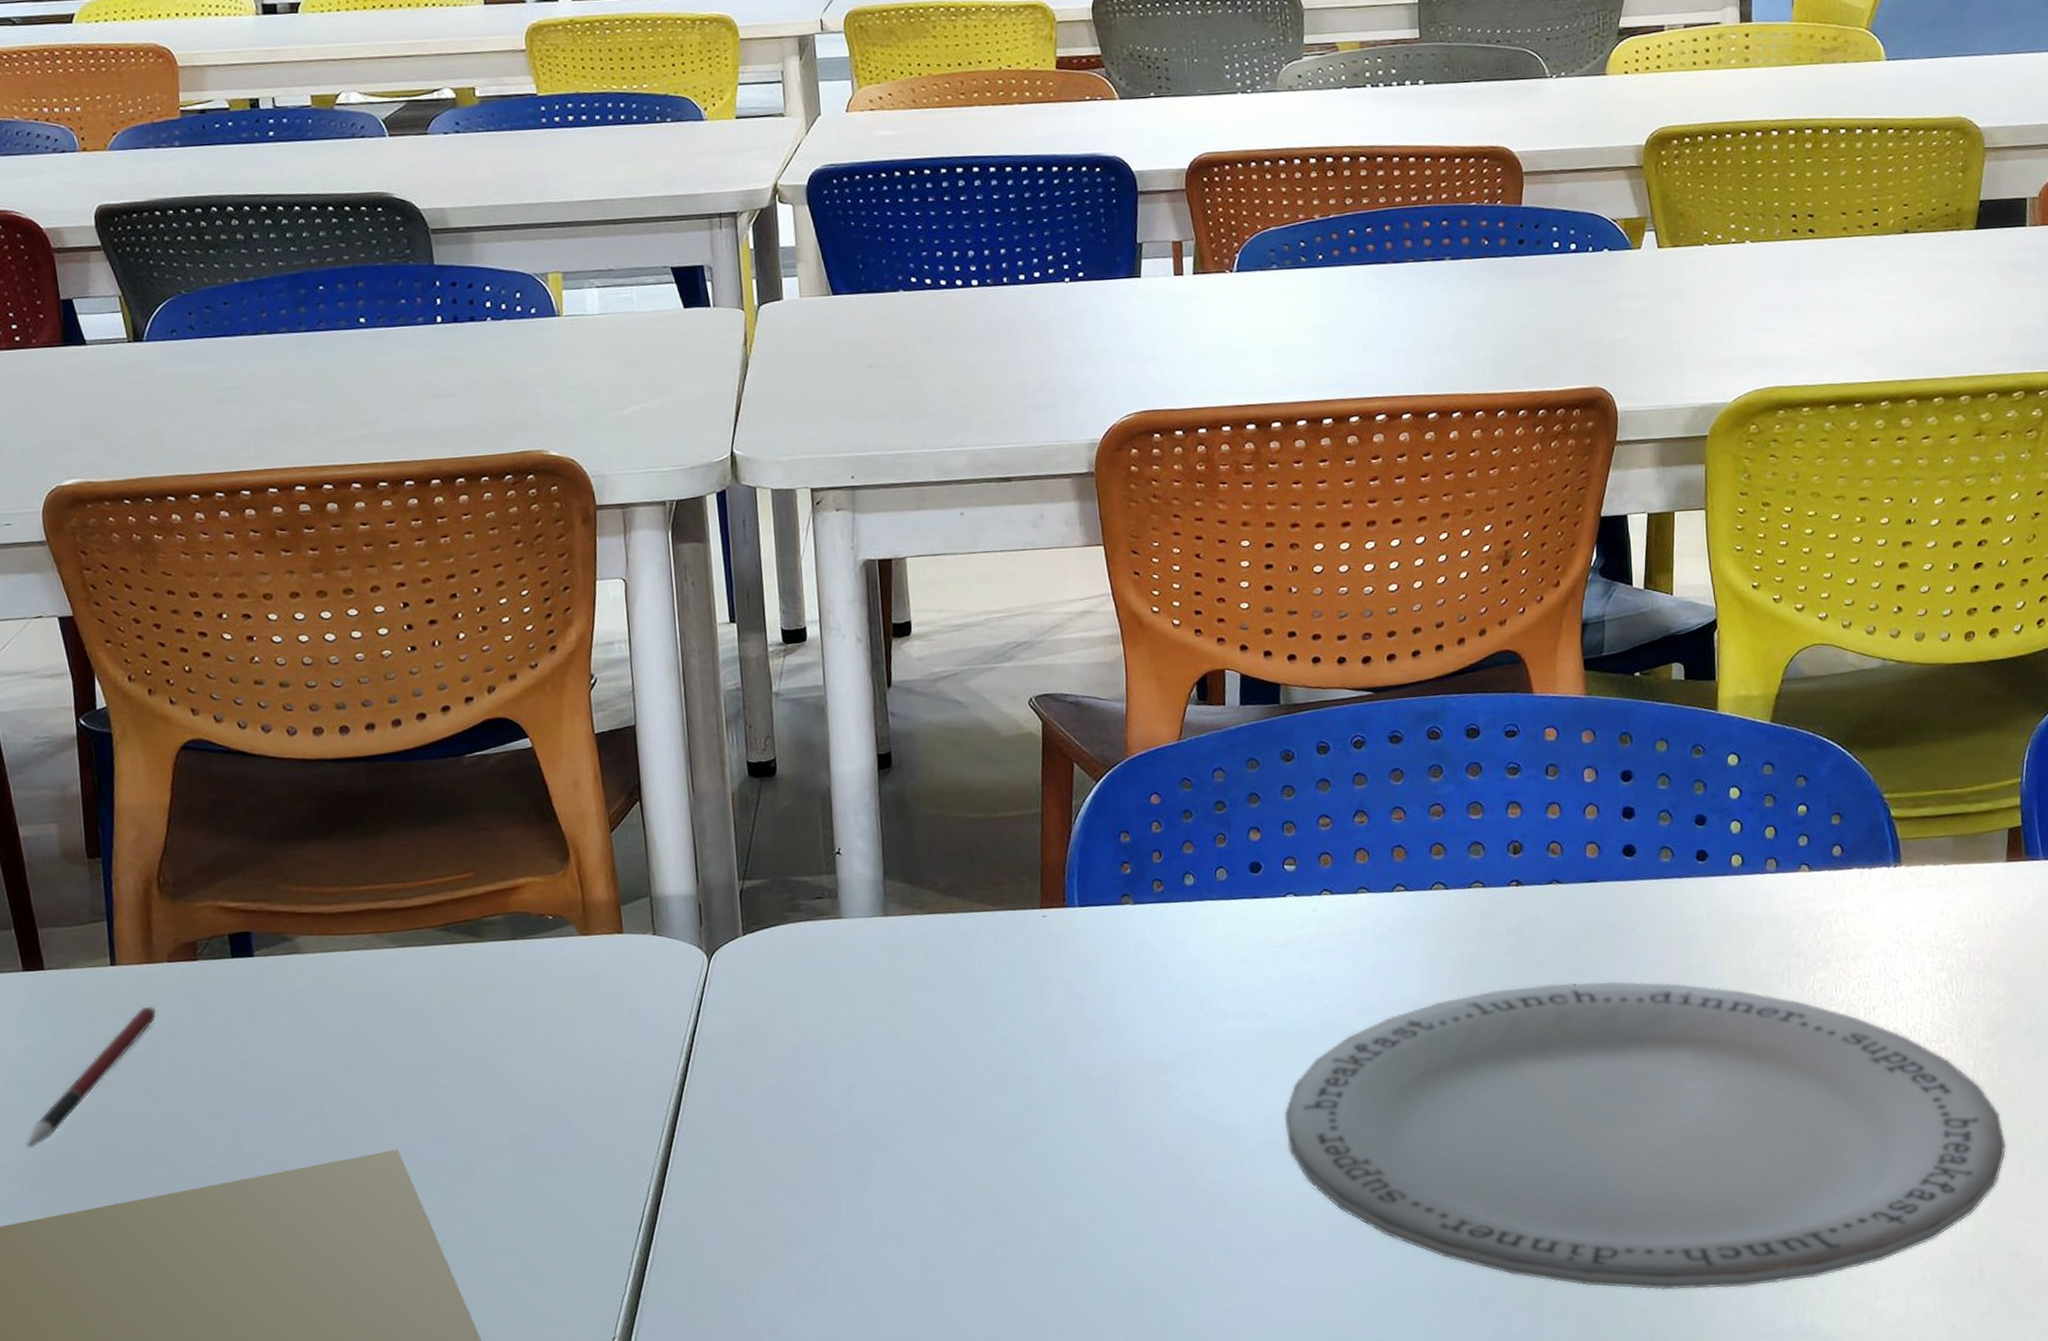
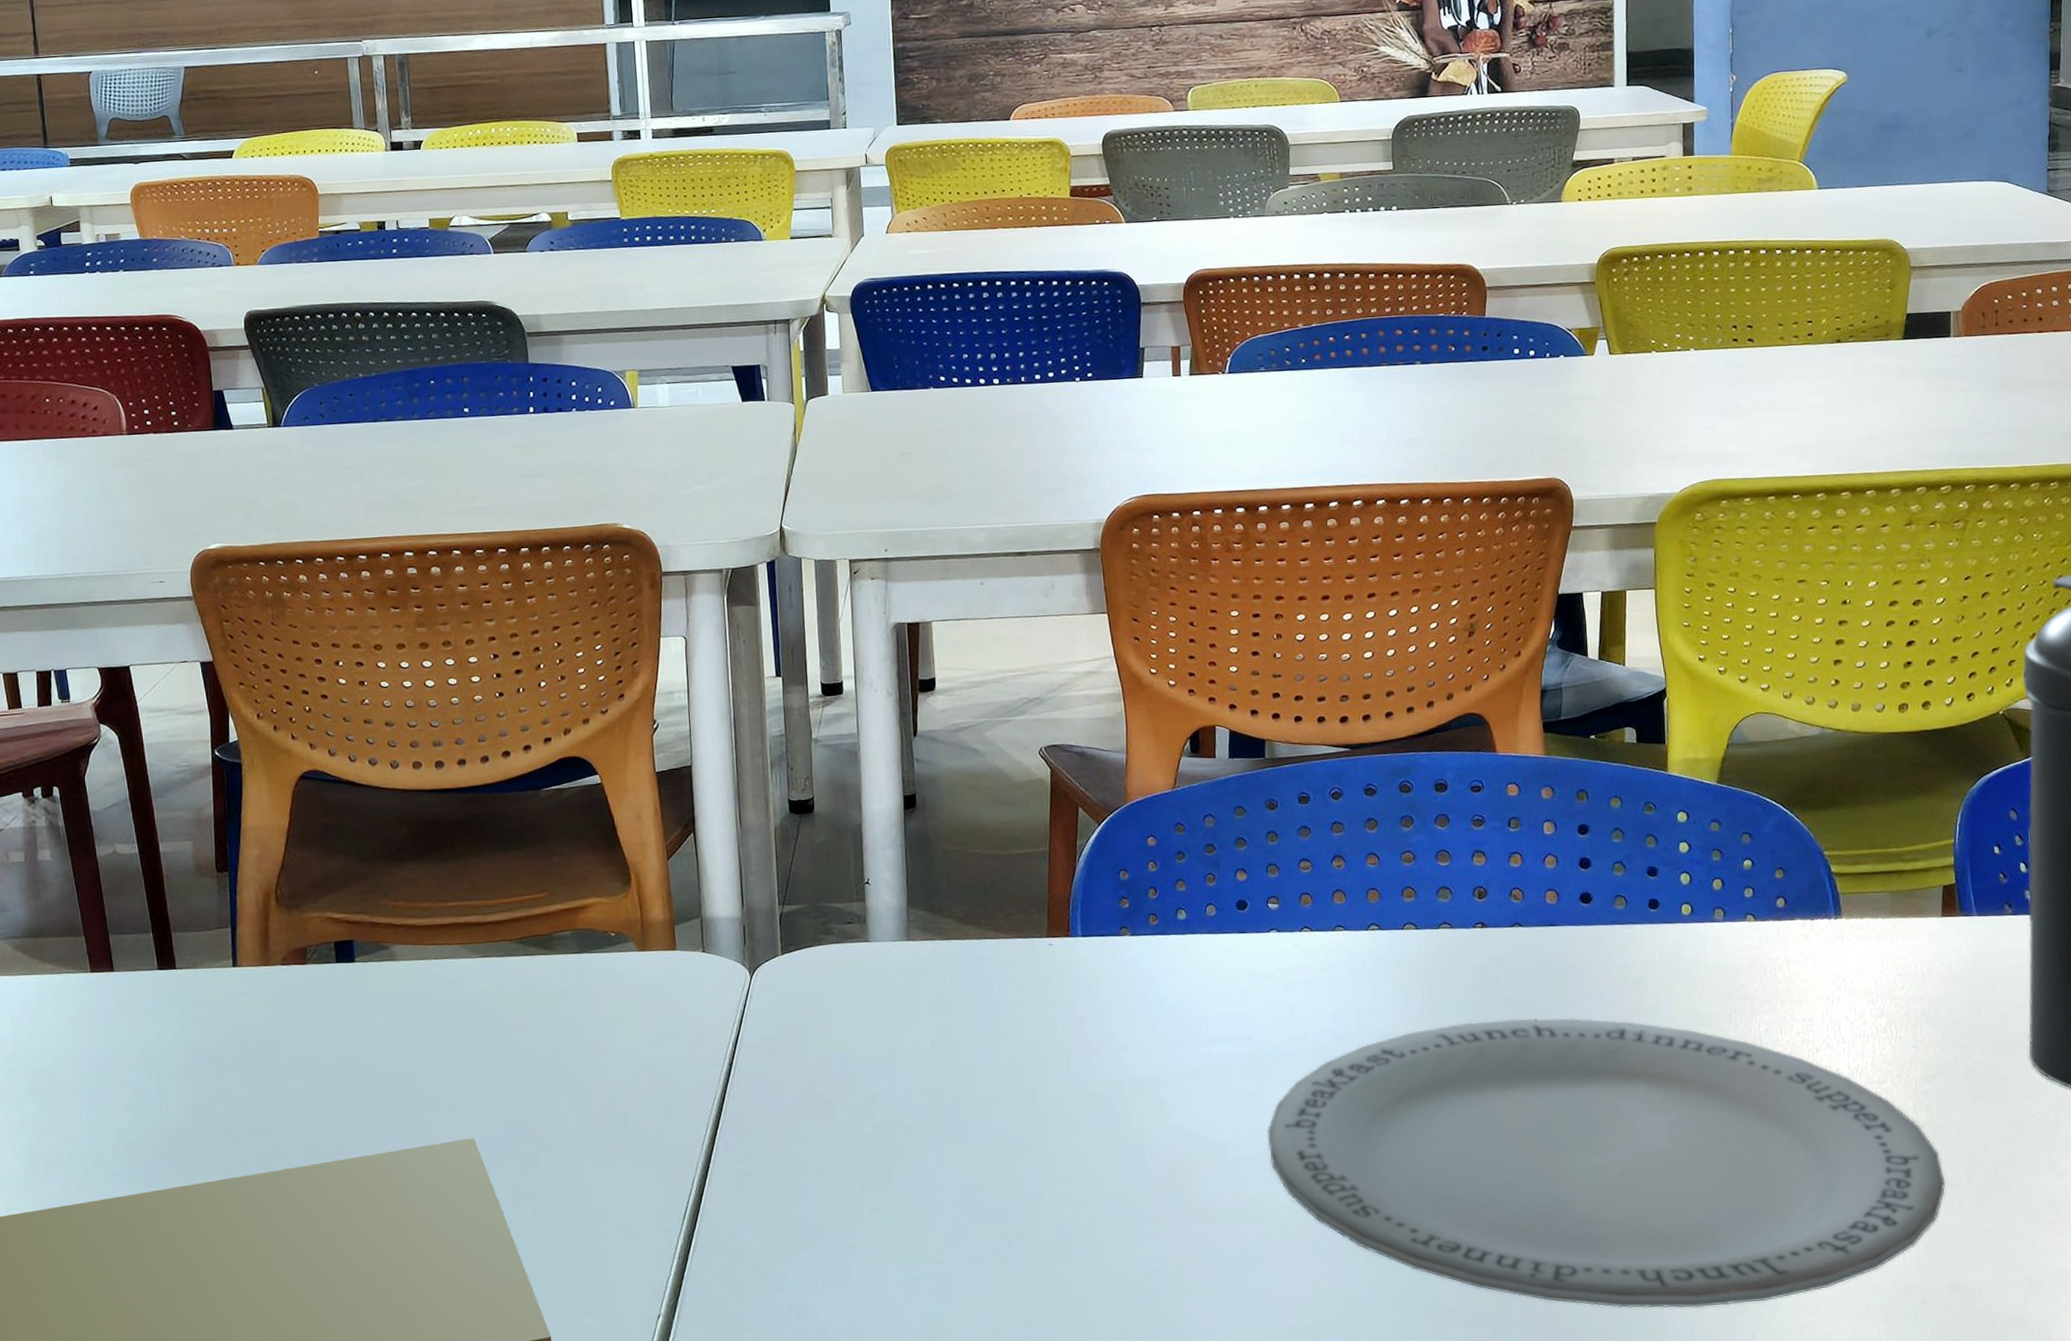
pen: present [25,1006,156,1148] -> none [154,1003,270,1126]

